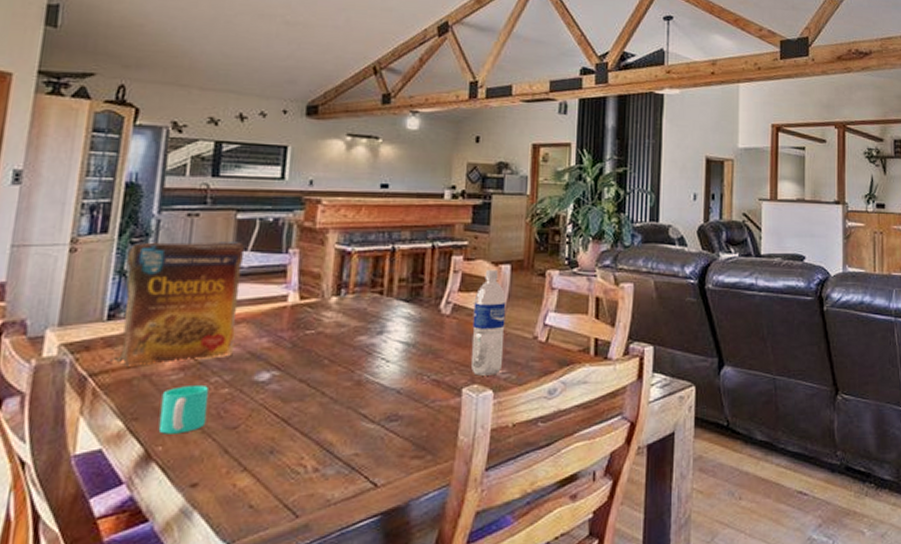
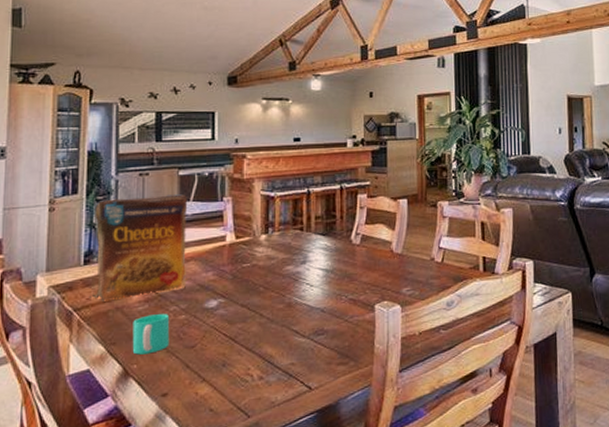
water bottle: present [470,269,507,376] -> none [379,204,407,294]

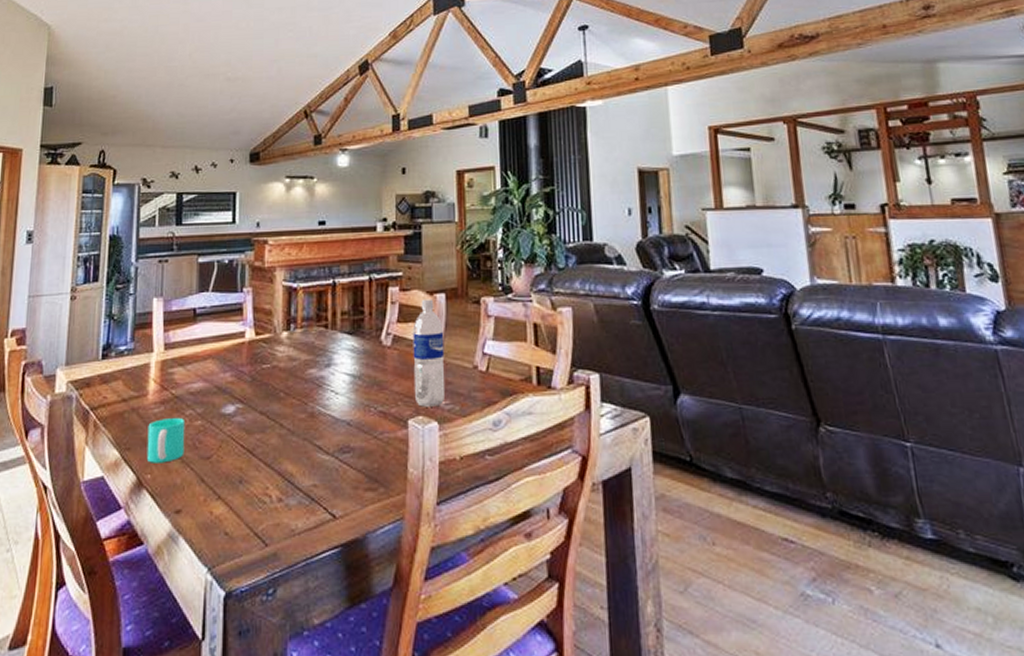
cereal box: present [88,194,191,301] -> none [105,284,209,401]
water bottle: none [379,204,407,294] -> present [412,299,446,407]

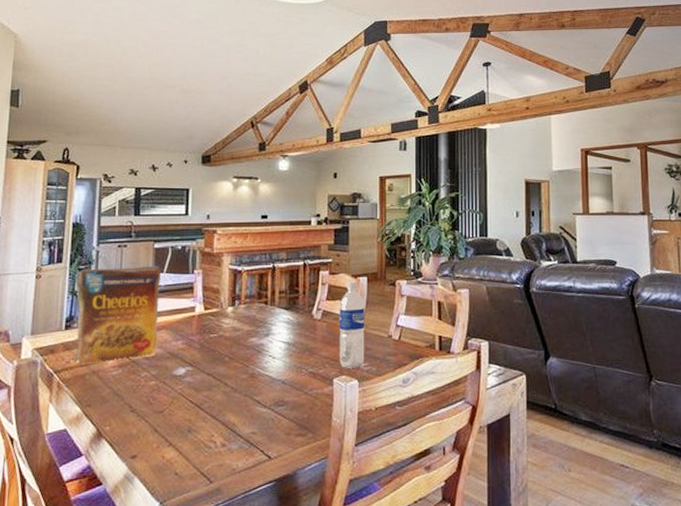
cereal box: none [105,284,209,401] -> present [68,266,162,365]
cup: present [146,418,186,463] -> none [105,379,141,417]

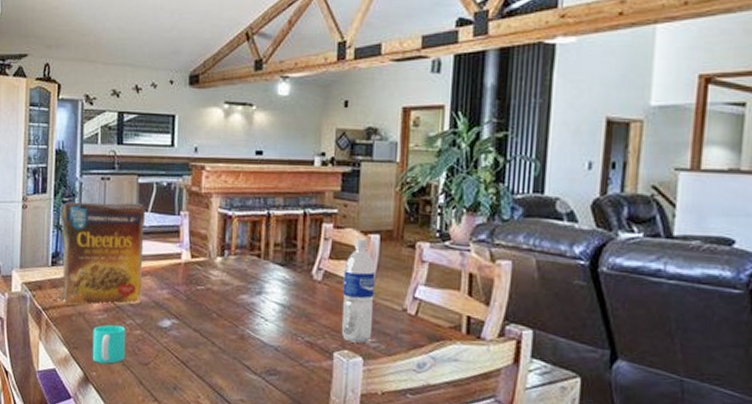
cup: none [105,379,141,417] -> present [92,325,126,364]

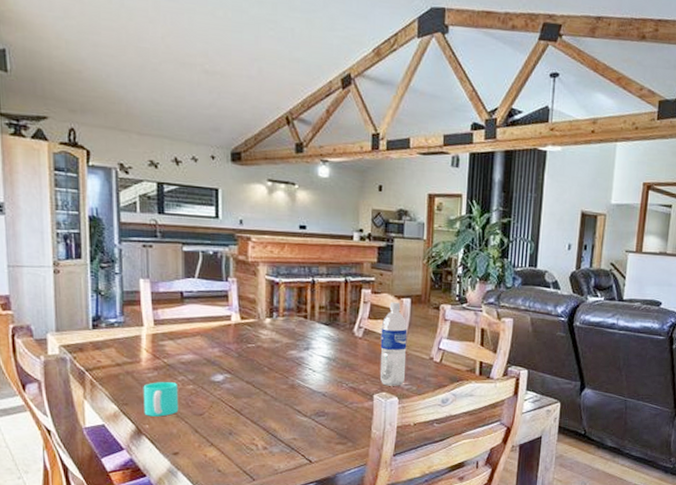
cereal box: present [55,201,147,305] -> none [99,267,198,365]

